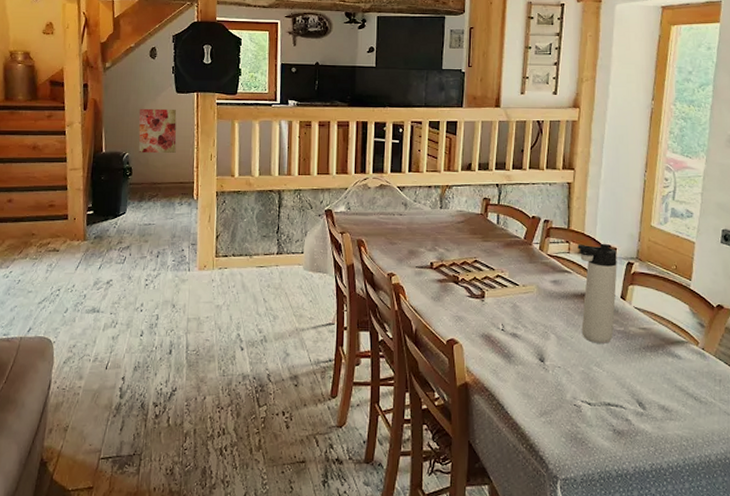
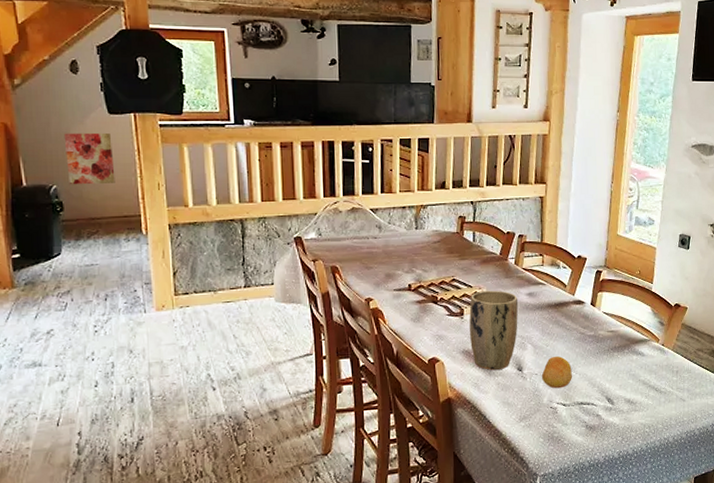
plant pot: none [490,274,542,358] -> present [469,290,519,370]
fruit: none [565,350,599,385] -> present [541,356,572,389]
thermos bottle: present [577,243,617,343] -> none [550,254,588,349]

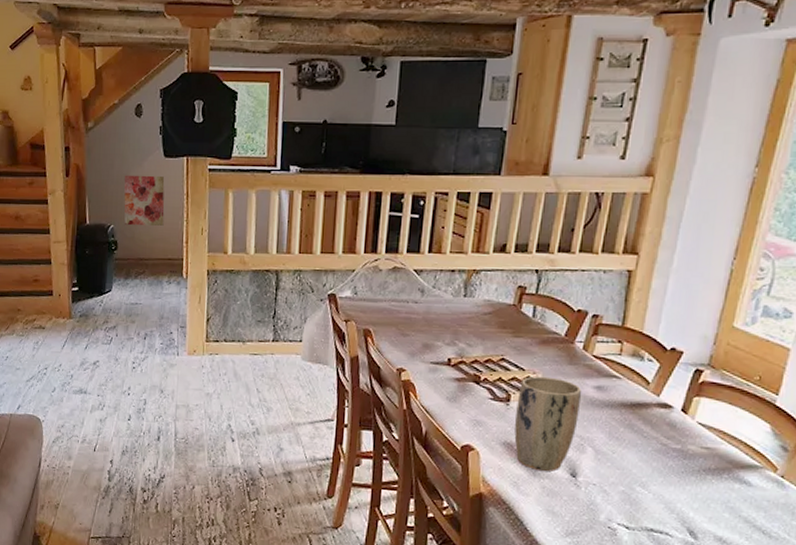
fruit: present [541,356,572,389] -> none [600,467,644,507]

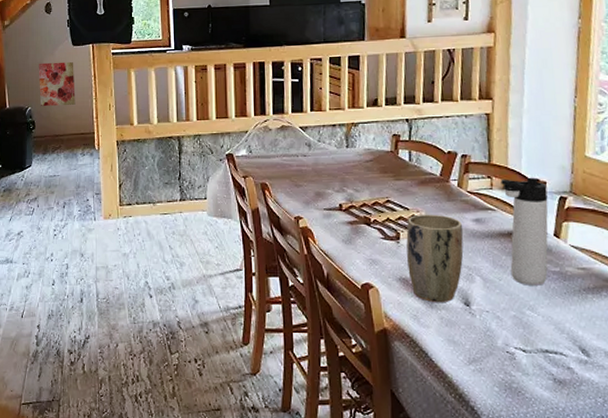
thermos bottle: none [626,344,683,462] -> present [500,177,549,285]

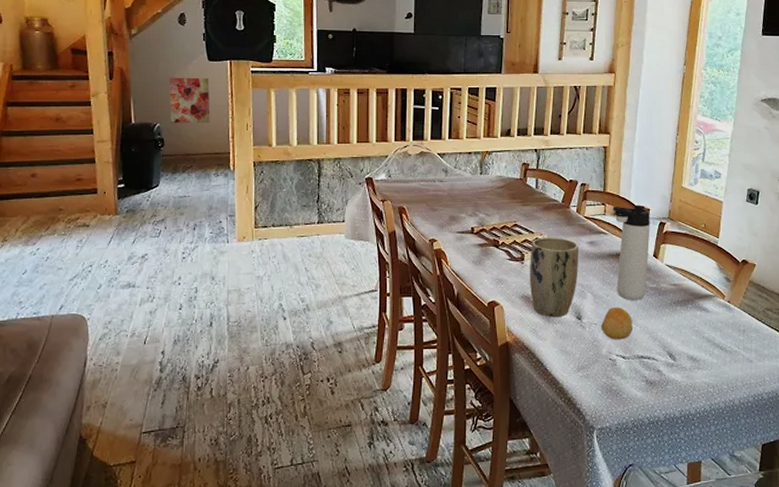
fruit: none [494,293,533,331] -> present [601,307,632,340]

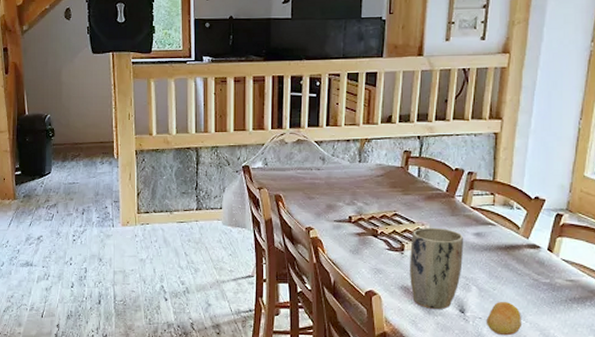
wall art: present [169,77,210,124] -> none [57,69,95,115]
thermos bottle: present [613,204,650,300] -> none [503,195,545,295]

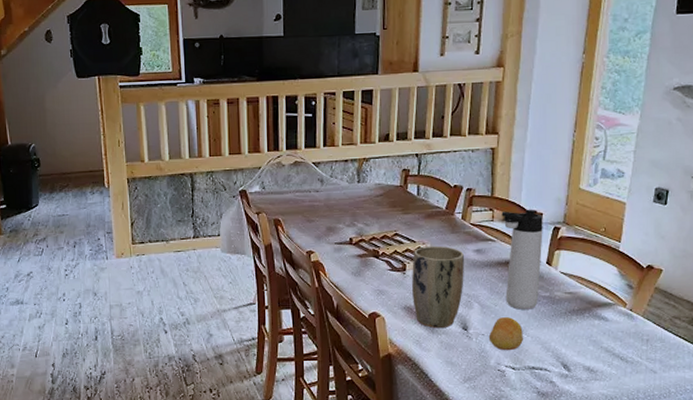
thermos bottle: none [503,195,545,295] -> present [501,209,543,310]

